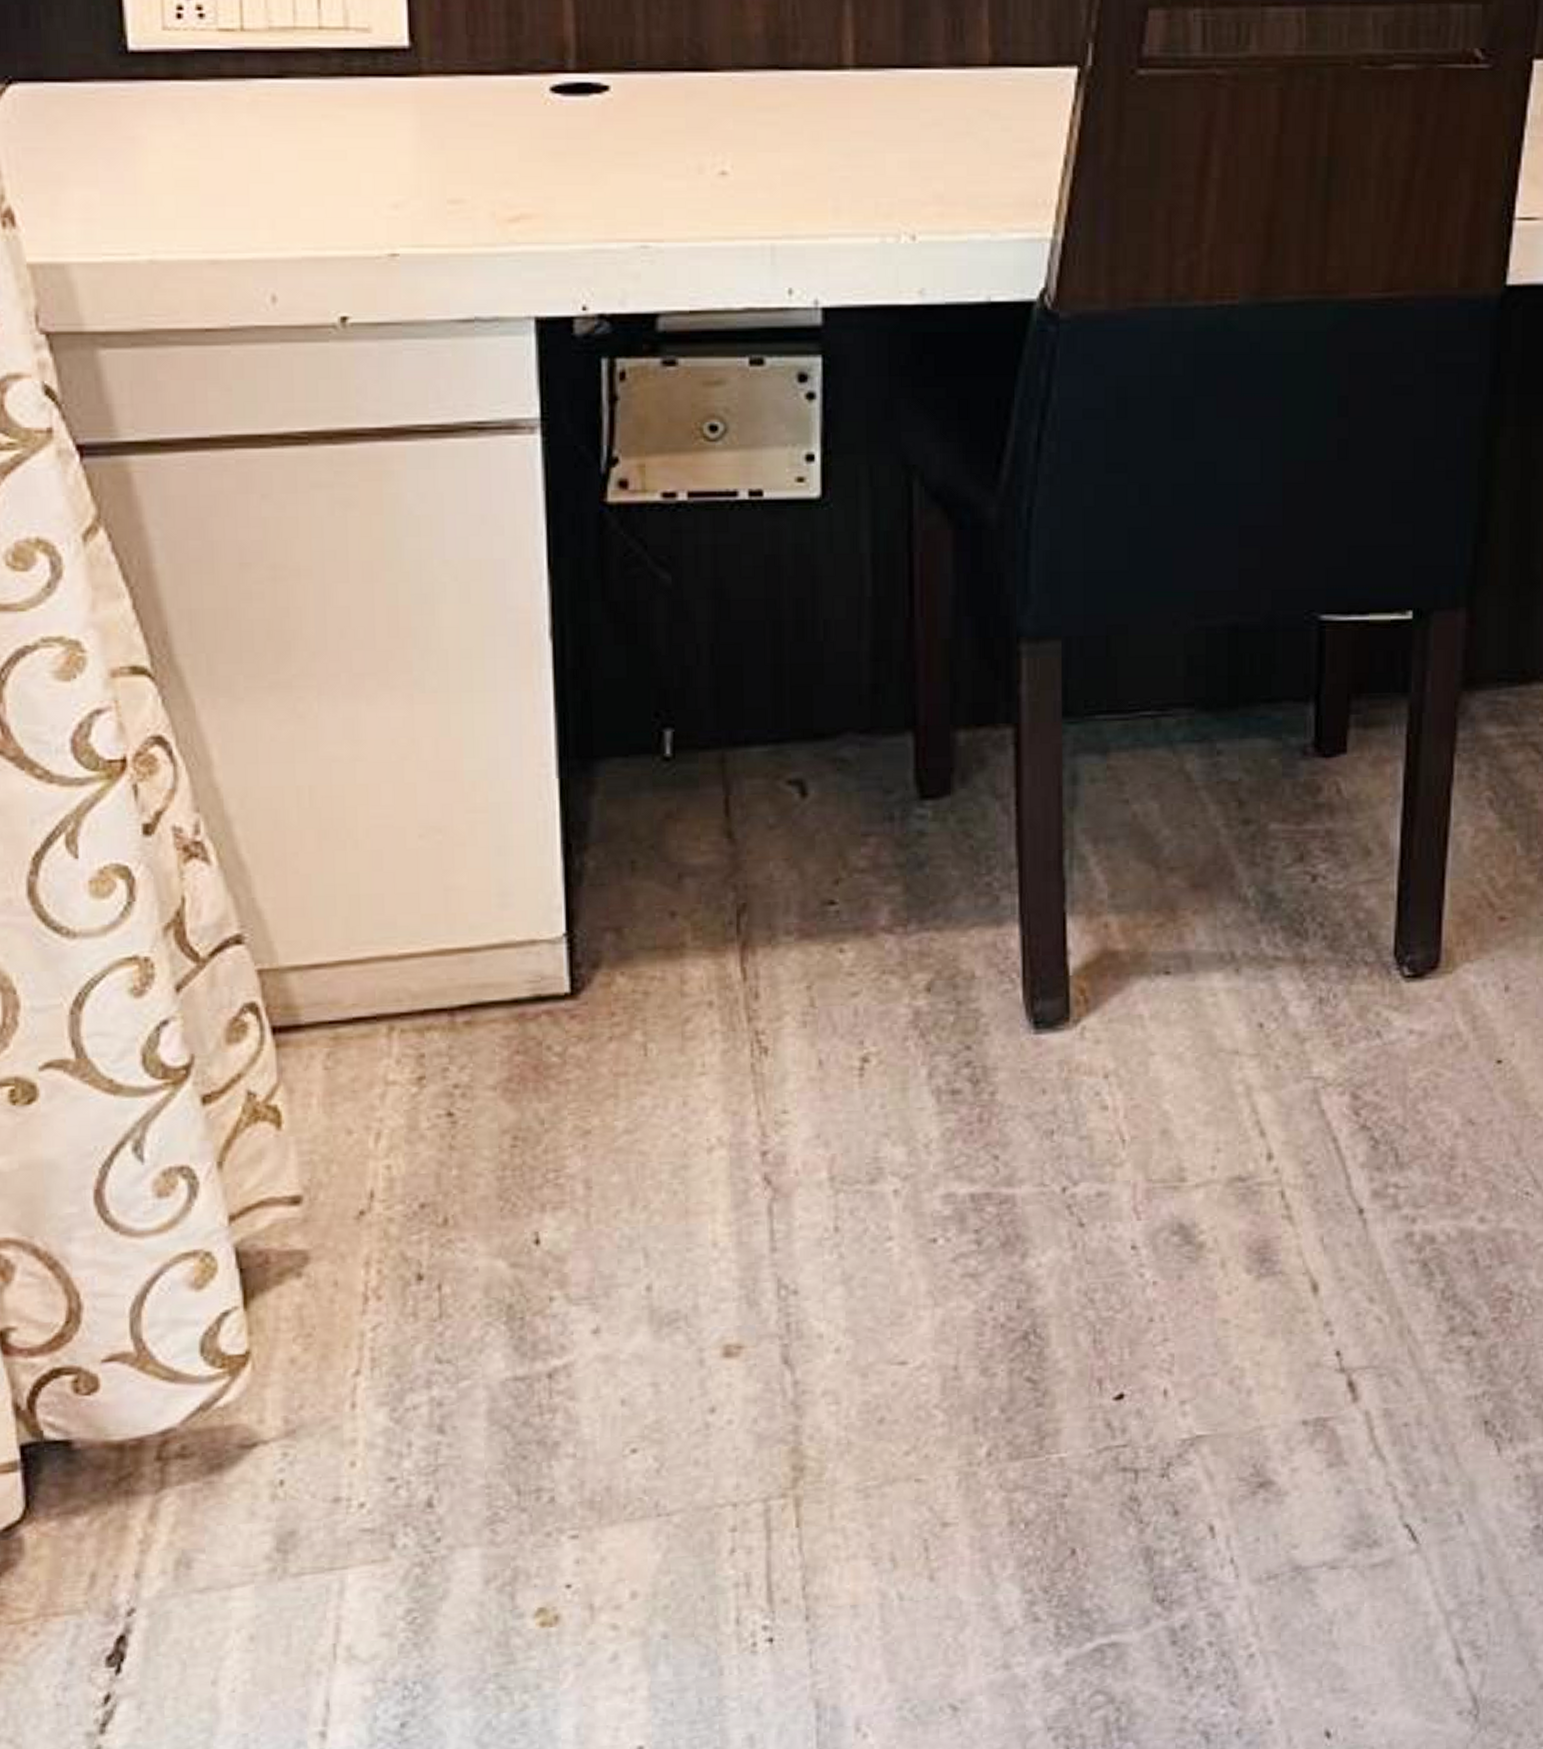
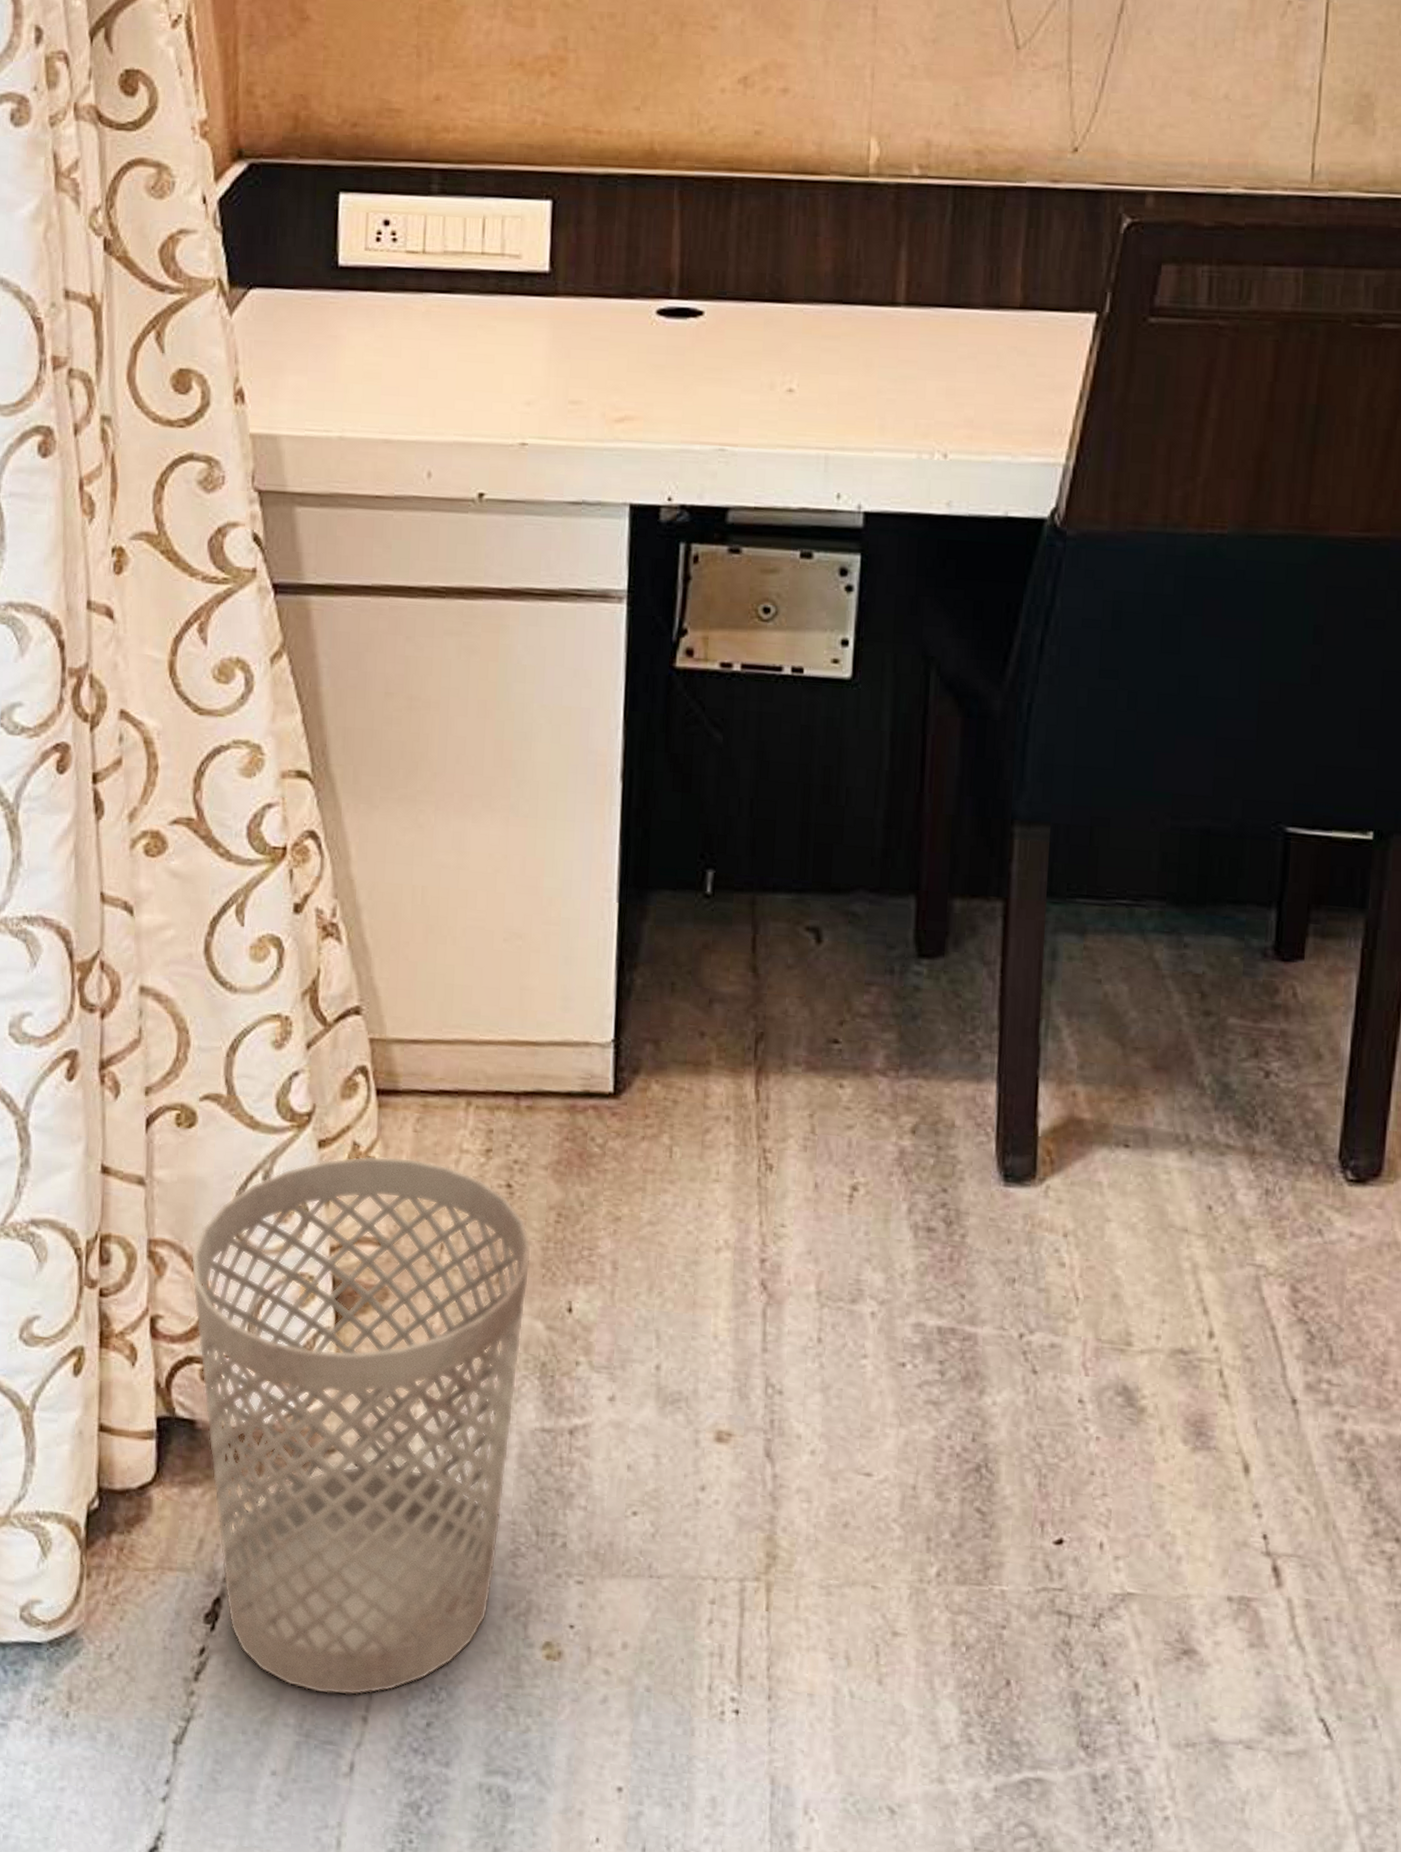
wastebasket: none [47,1100,485,1718] -> present [191,1155,532,1696]

